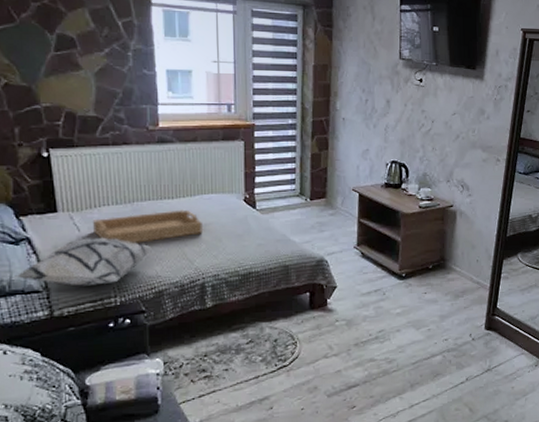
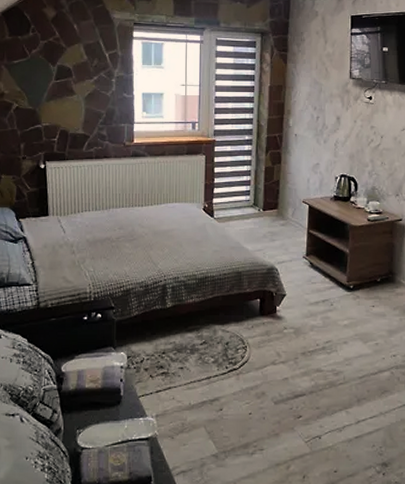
decorative pillow: present [14,237,153,286] -> none [12,239,124,282]
serving tray: present [93,209,204,243] -> none [76,216,167,245]

